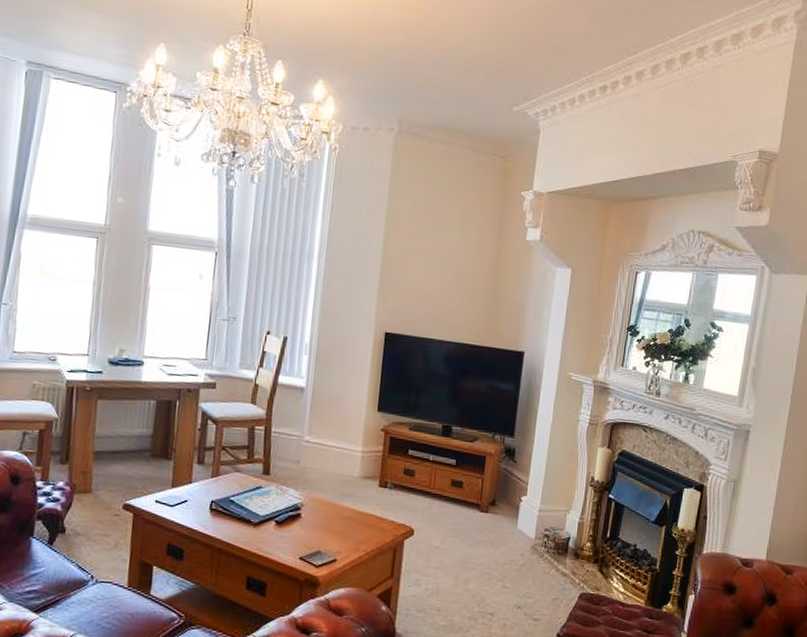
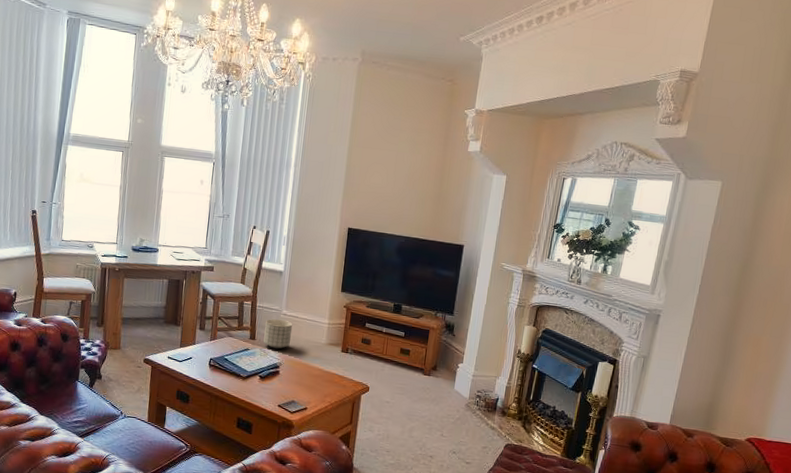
planter: none [279,447,318,486] -> present [263,319,293,350]

